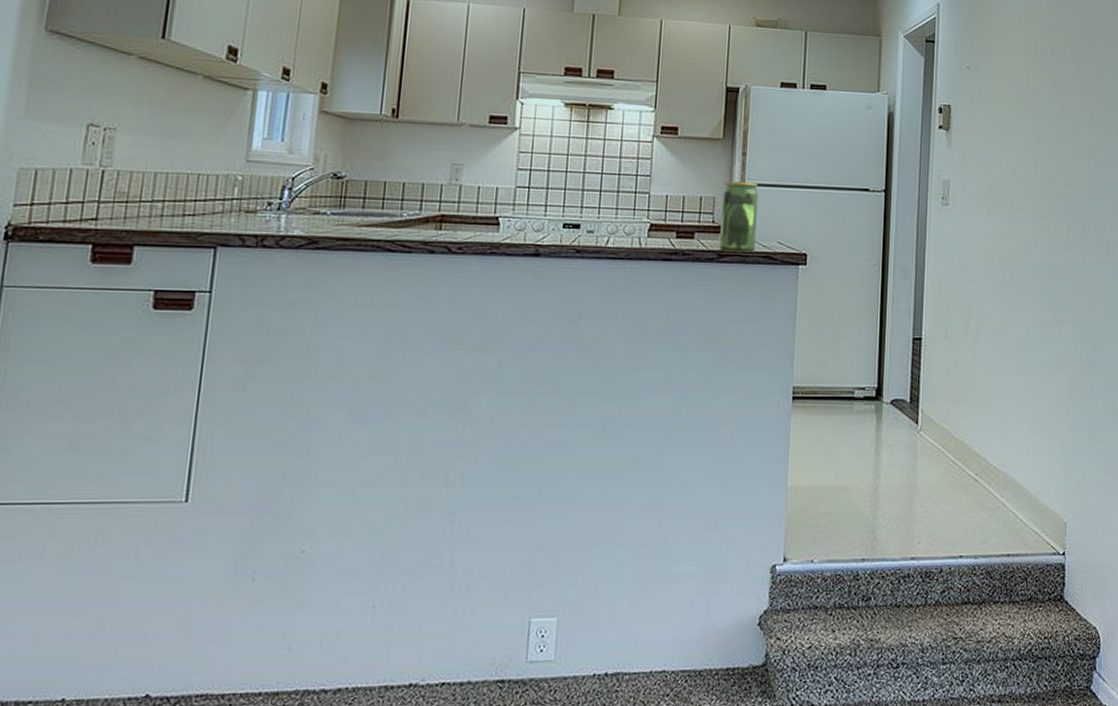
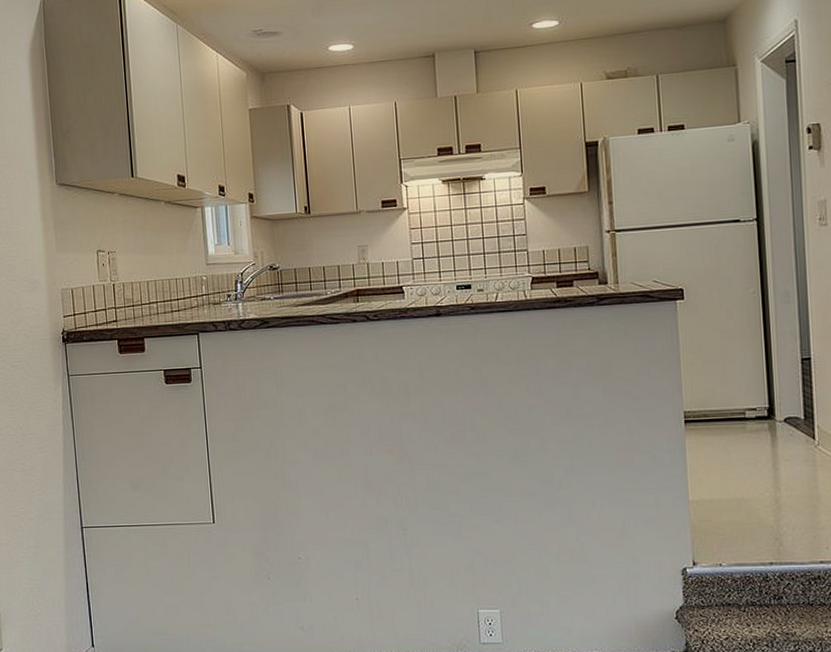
jar: present [719,181,759,252] -> none [595,228,633,295]

